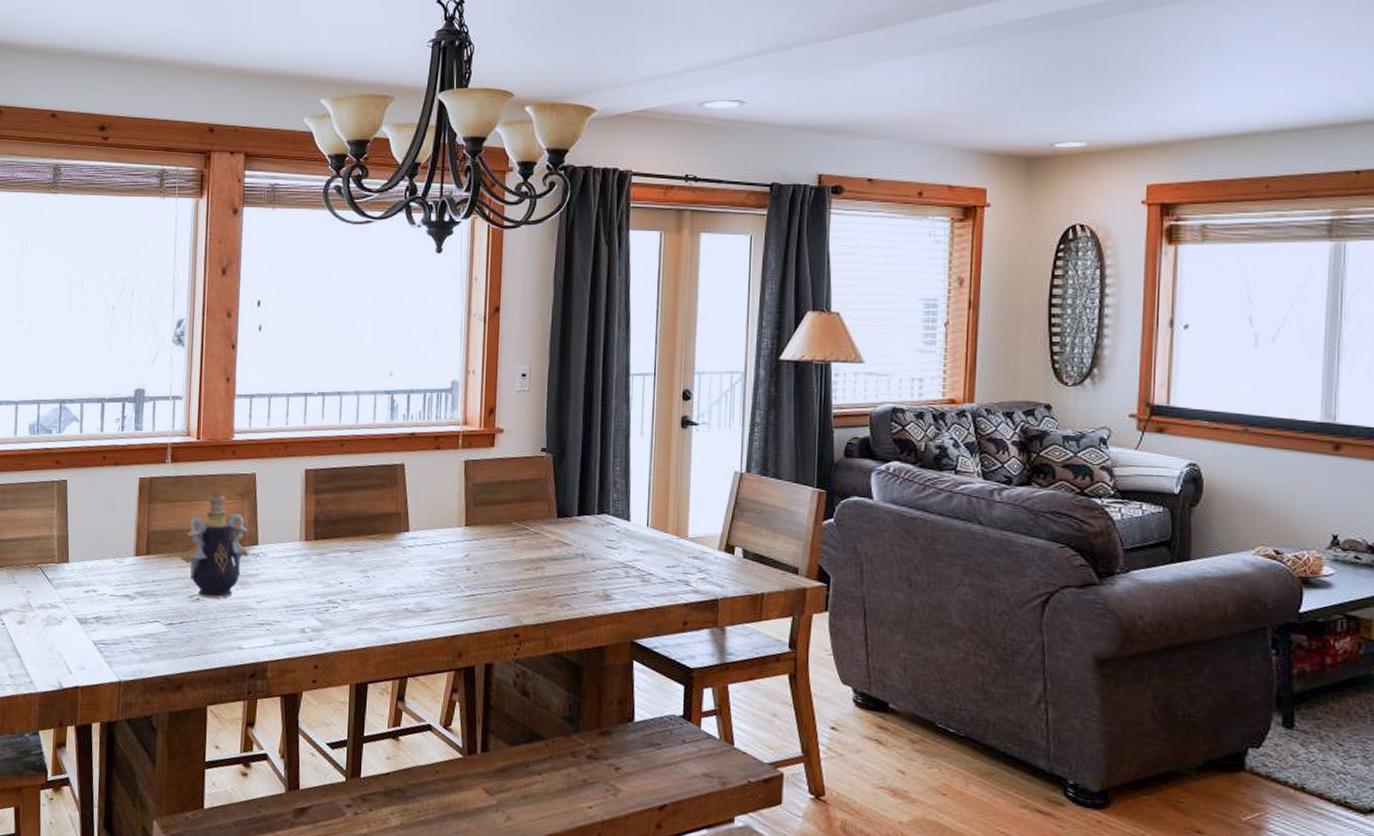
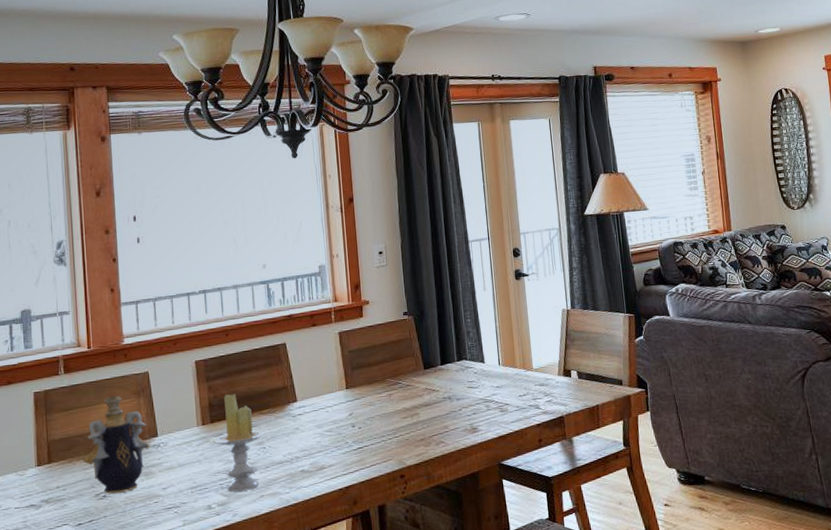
candle: none [314,511,370,620] -> present [213,394,265,492]

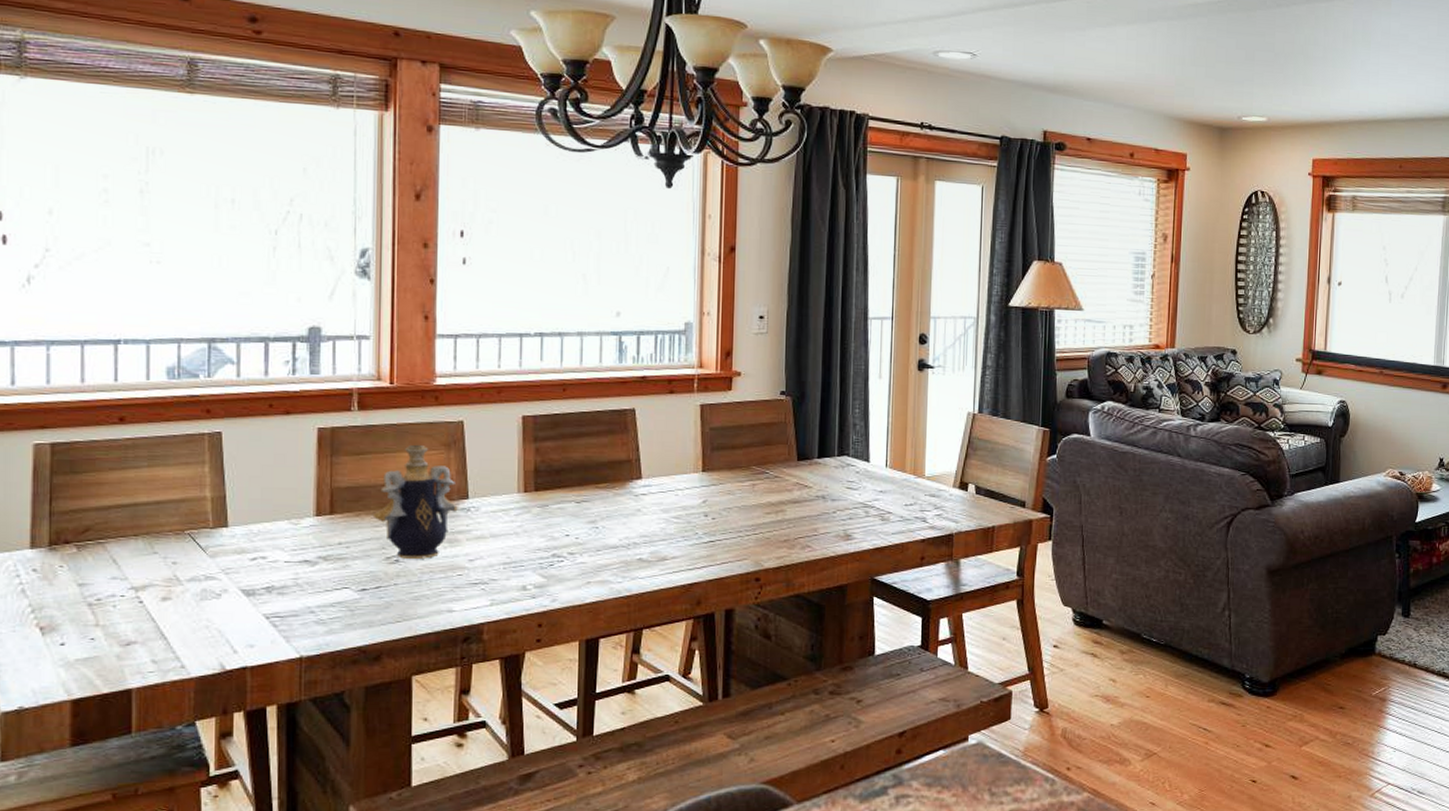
candle: present [213,394,265,492] -> none [536,460,599,574]

